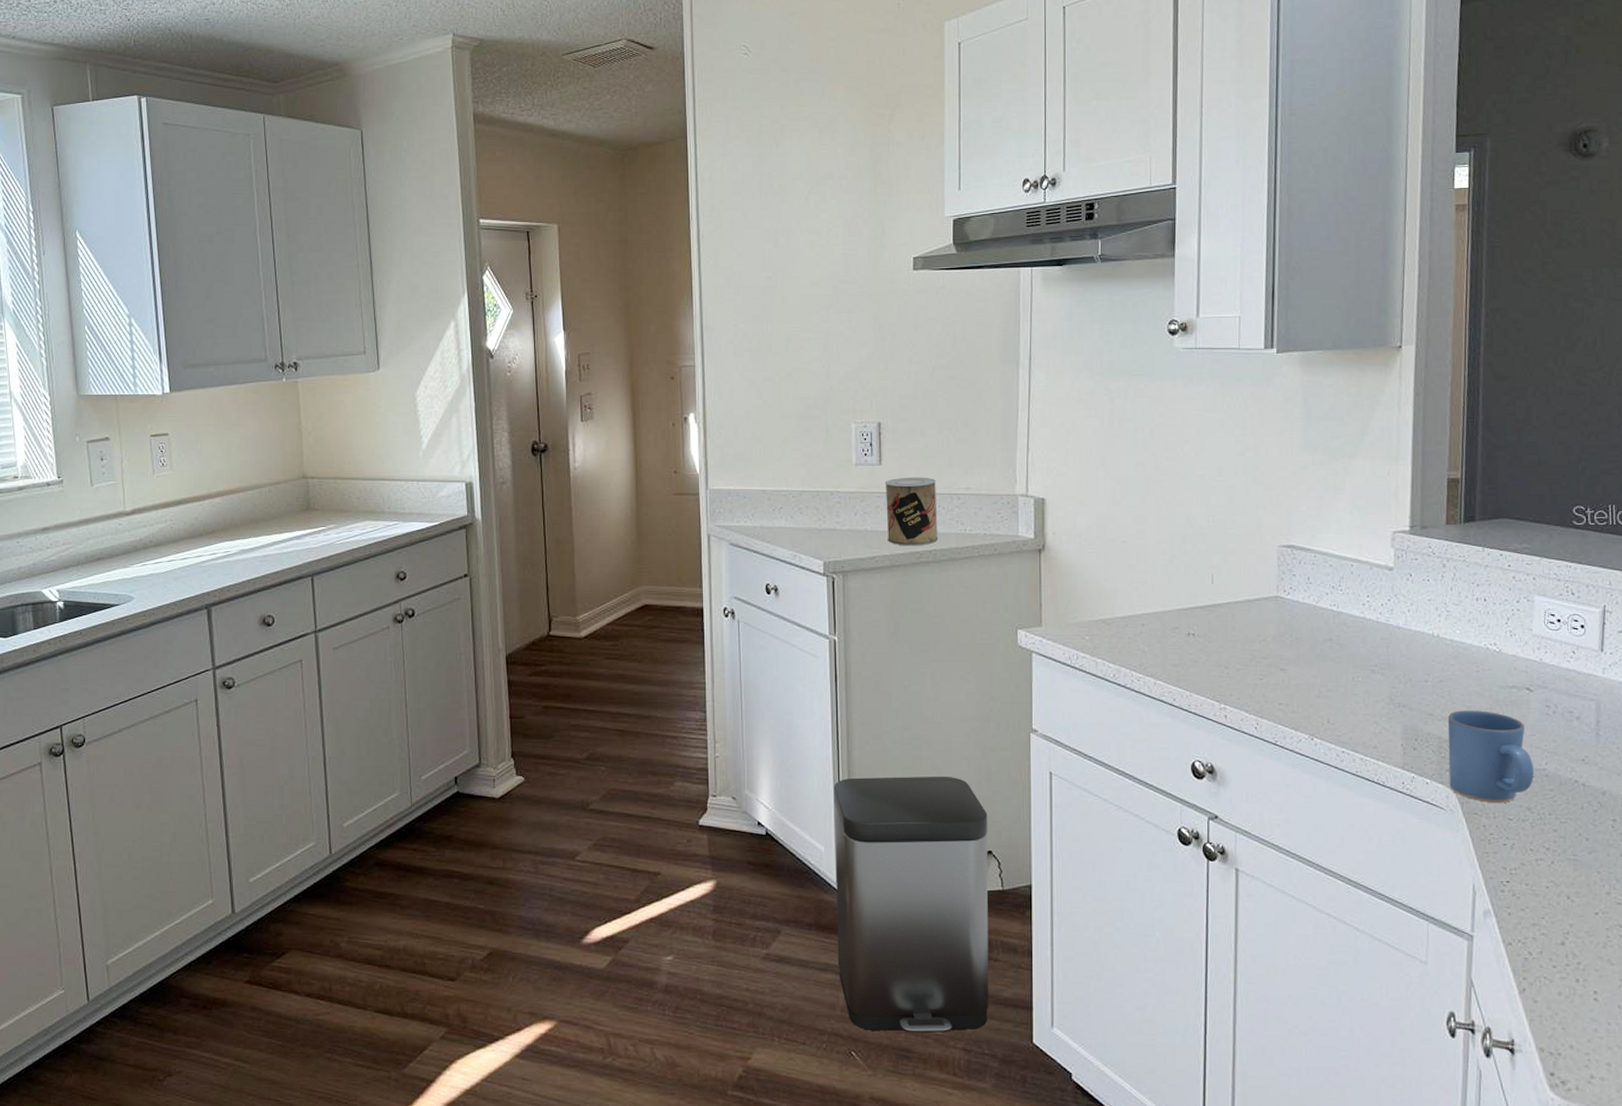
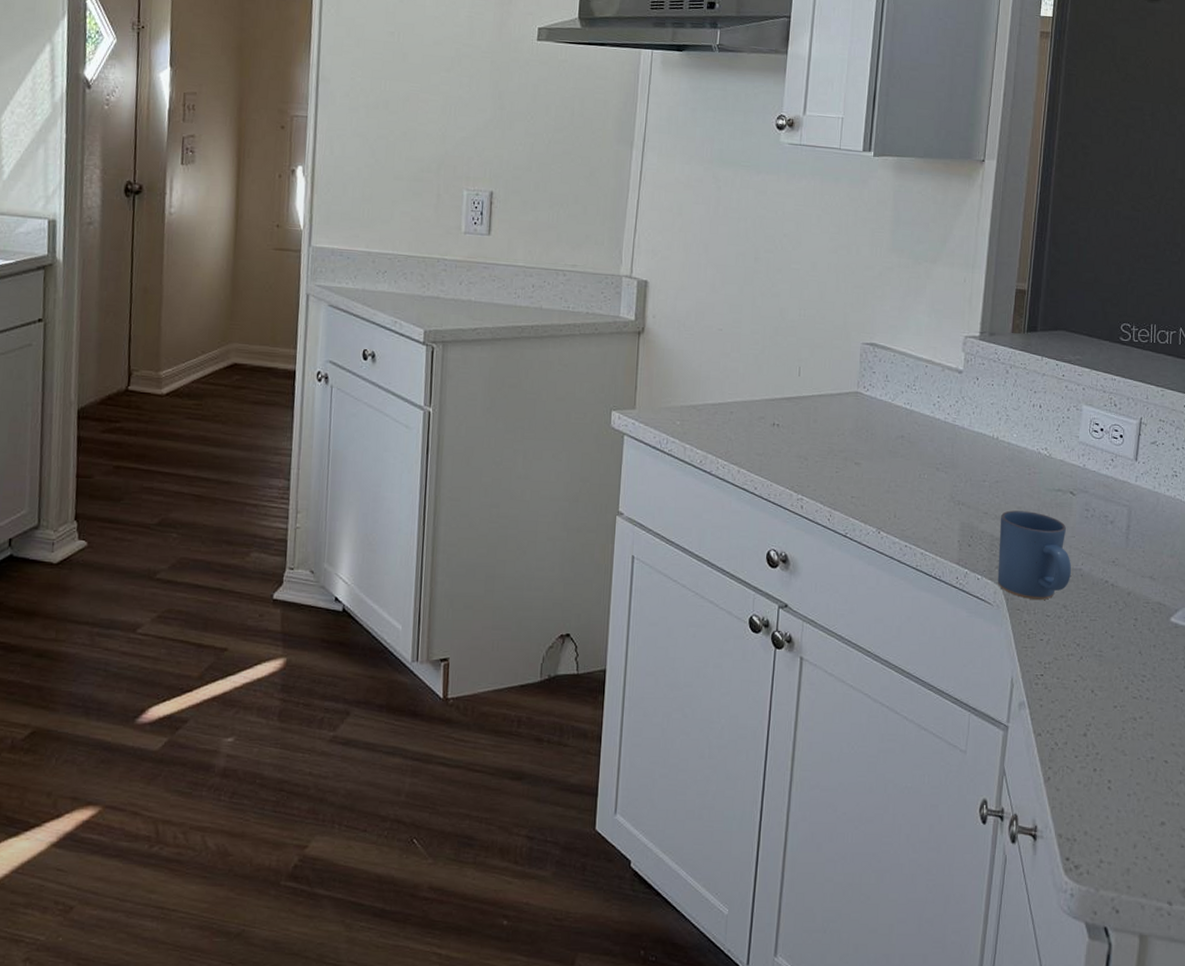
pedal bin: present [833,776,989,1034] -> none [406,554,569,820]
tin can: present [885,477,938,546] -> none [491,249,543,320]

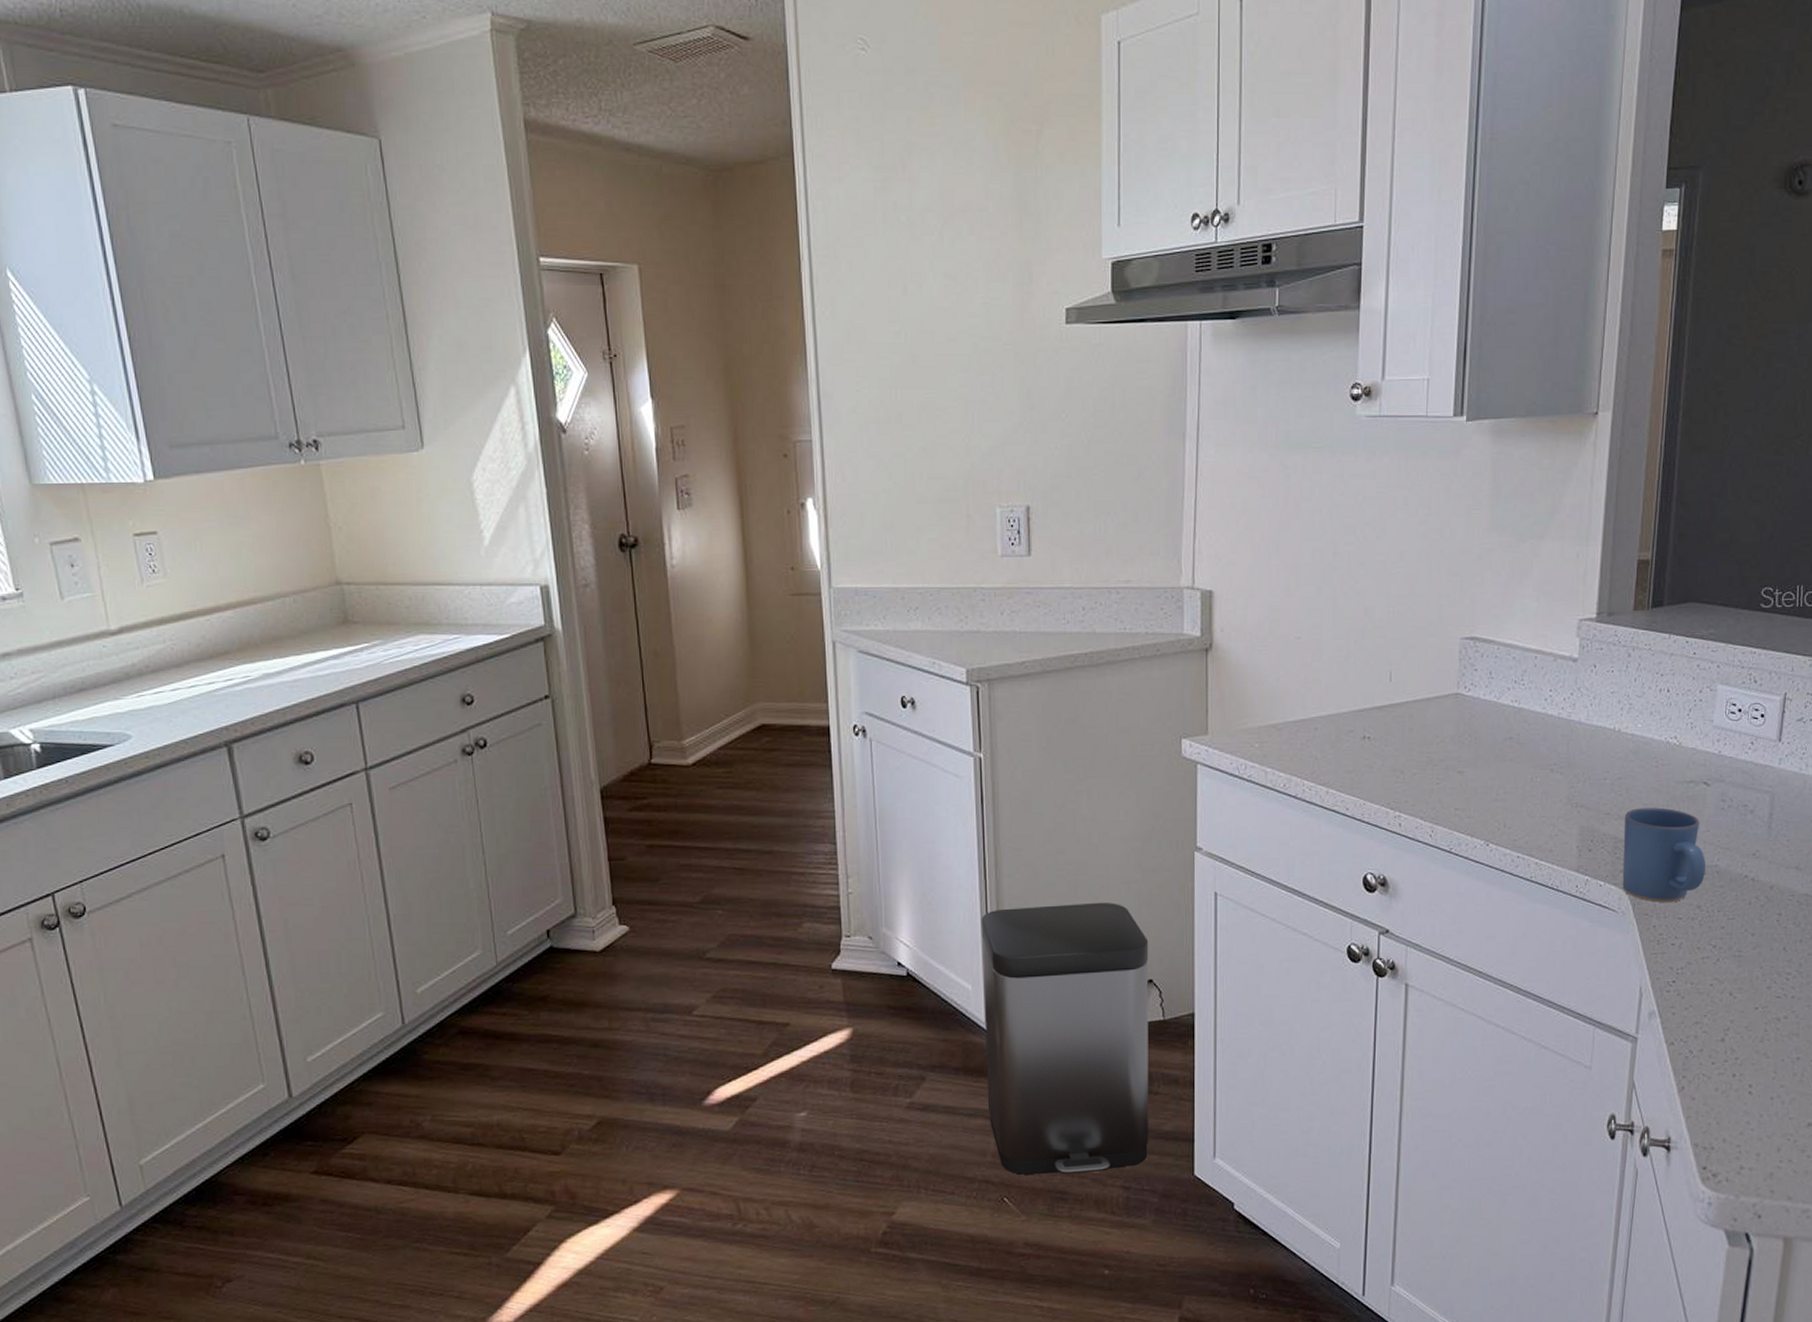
pedal bin: none [406,554,569,820] -> present [981,902,1149,1175]

